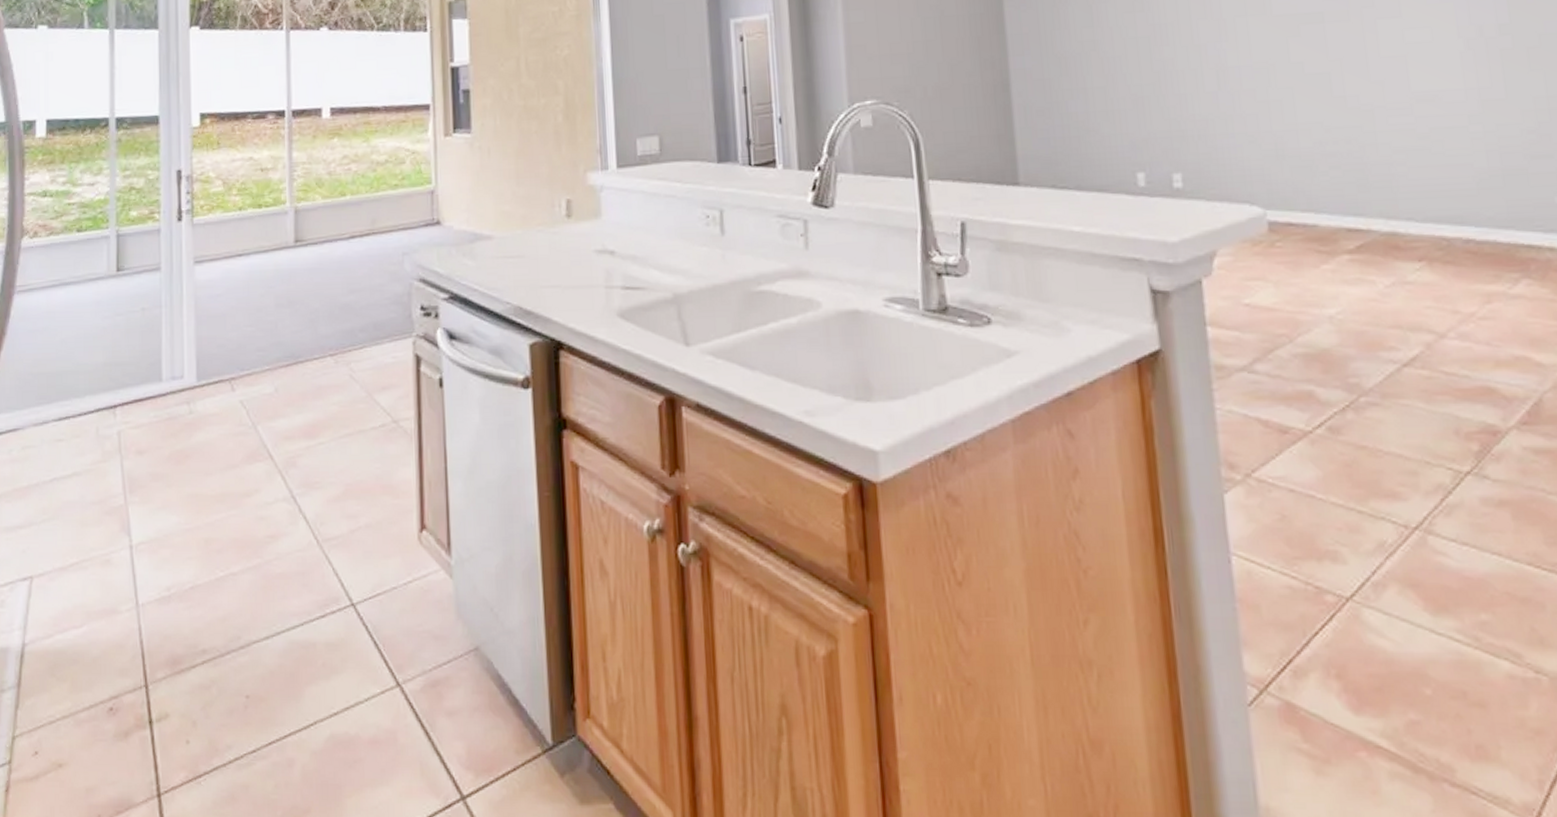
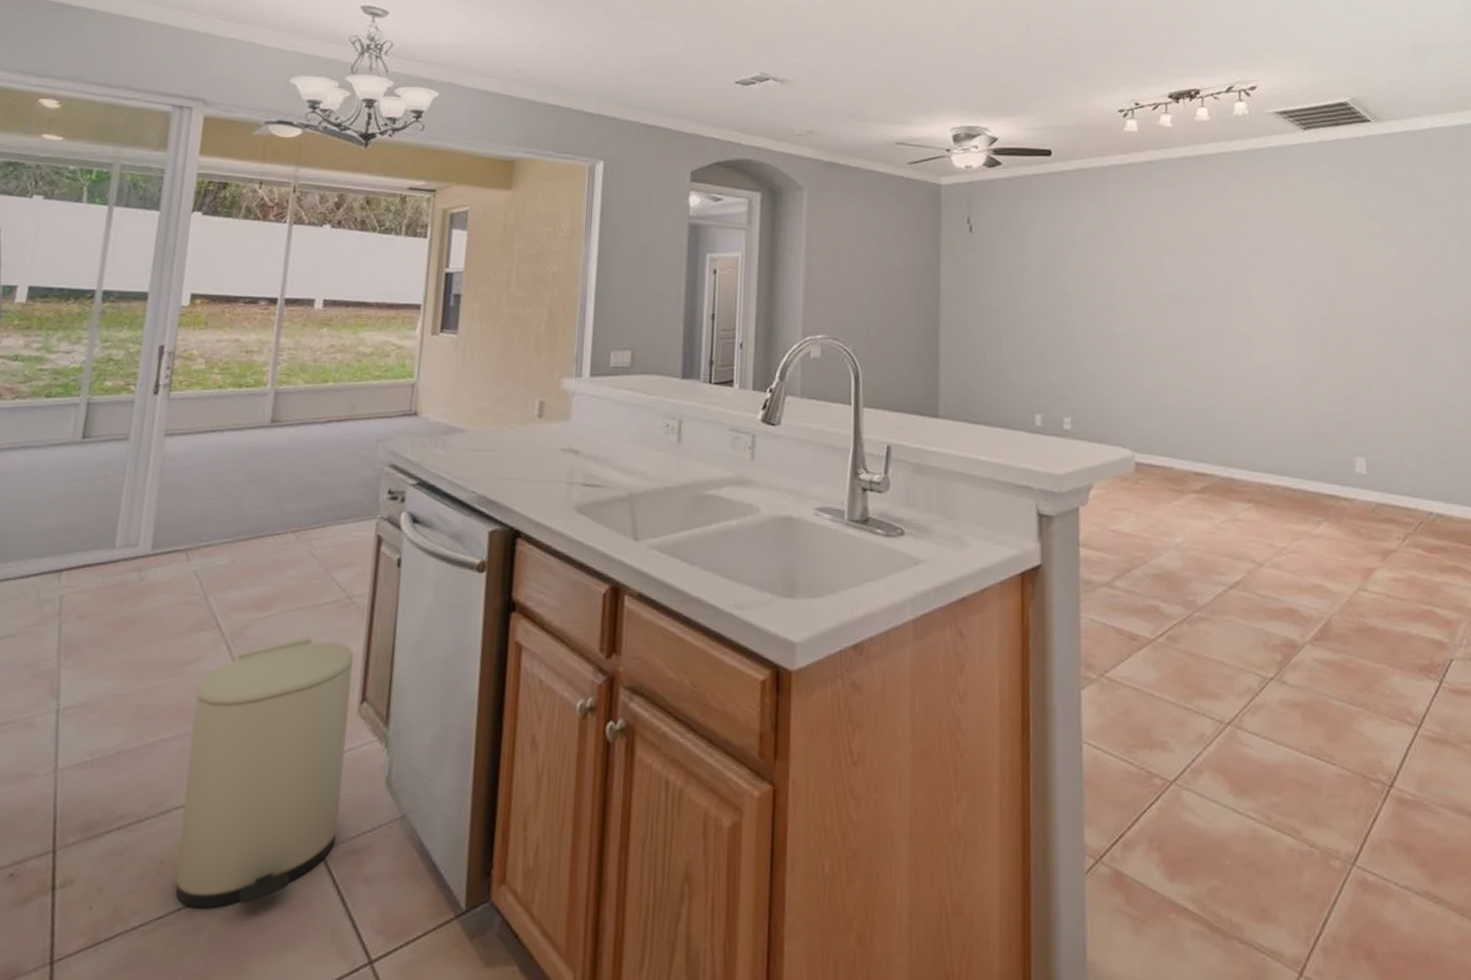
pedal bin: none [258,464,413,743] -> present [175,636,353,909]

